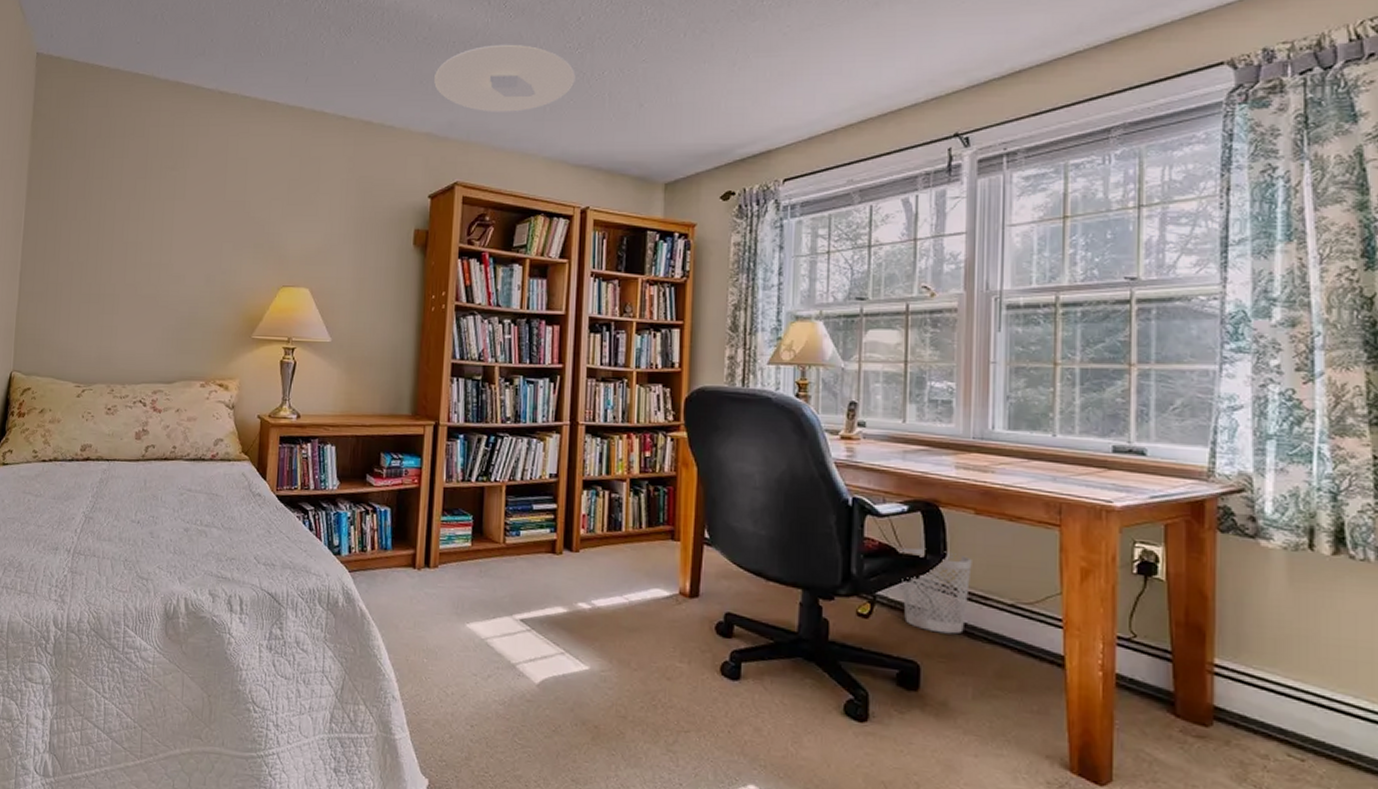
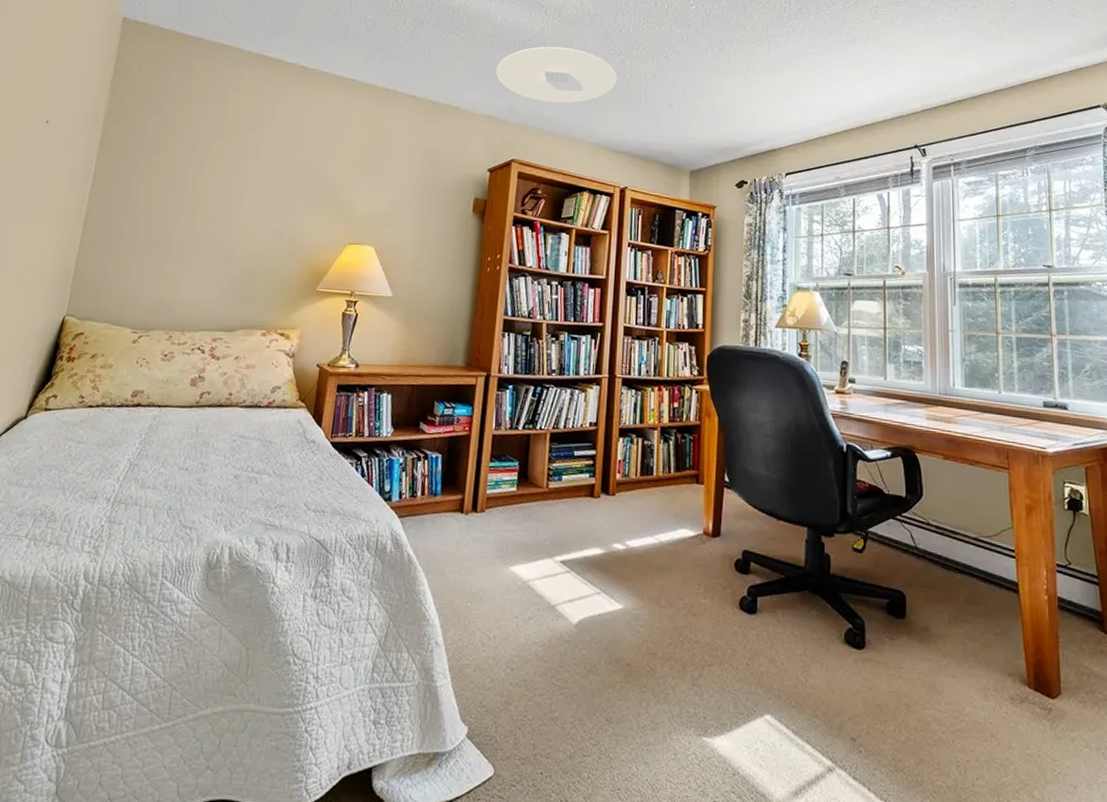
wastebasket: present [902,547,972,634] -> none [888,488,943,566]

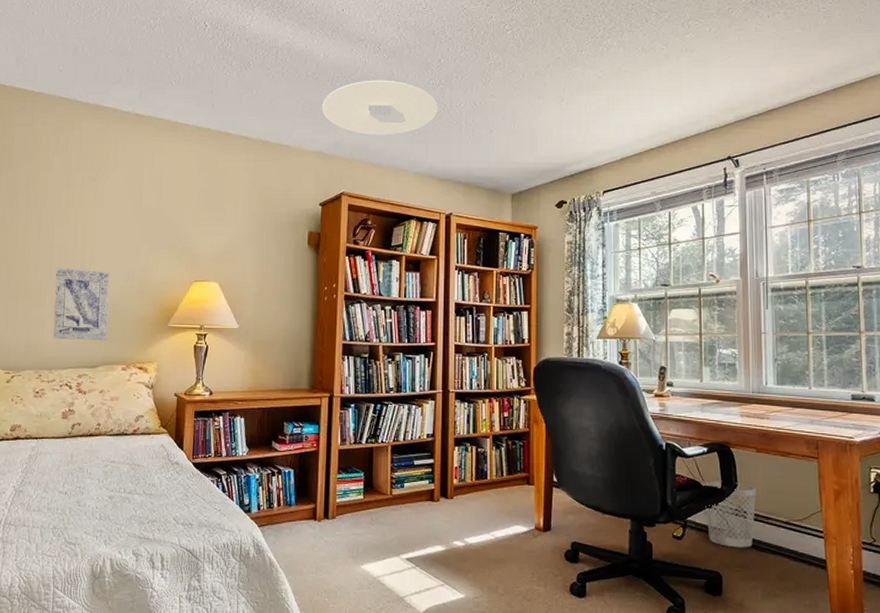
wall art: none [189,221,257,303] -> present [53,268,110,341]
wastebasket: none [888,488,943,566] -> present [705,481,756,548]

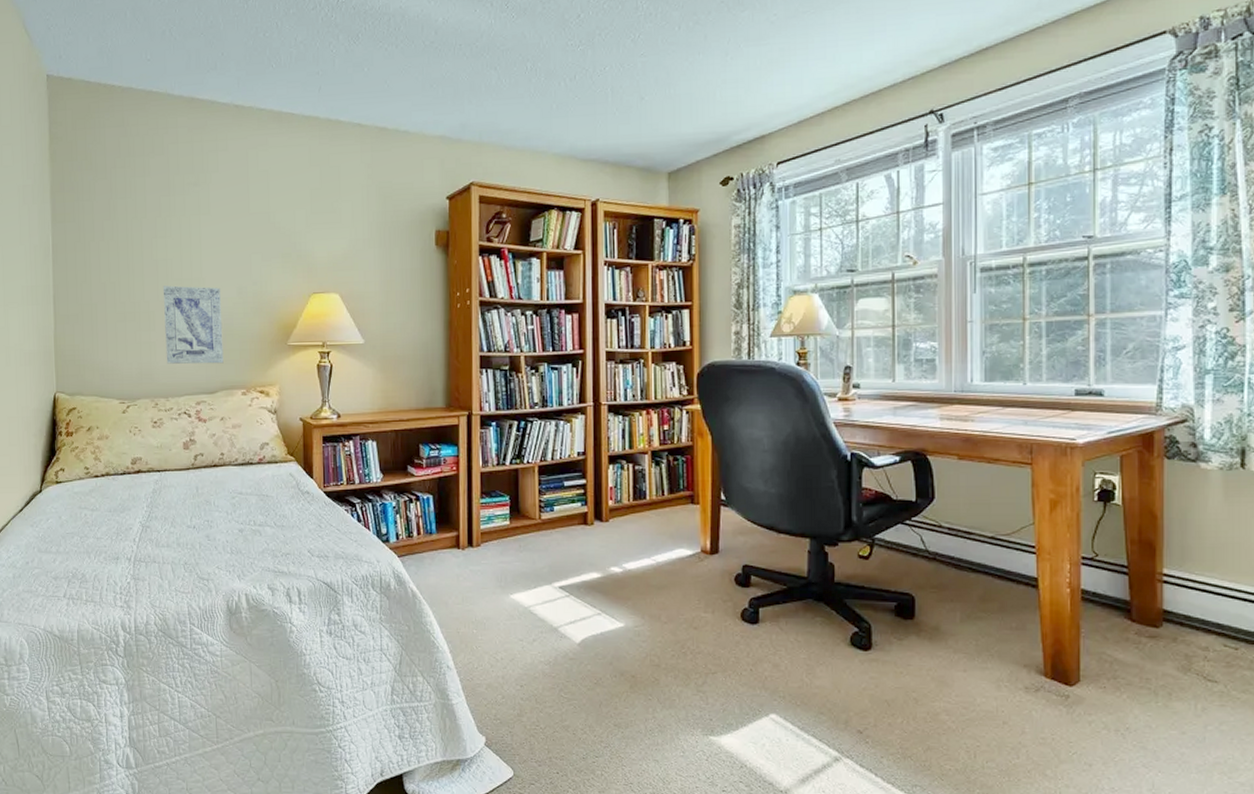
ceiling light: present [322,80,438,135] -> none [444,44,579,113]
wastebasket: present [705,481,756,548] -> none [896,493,957,567]

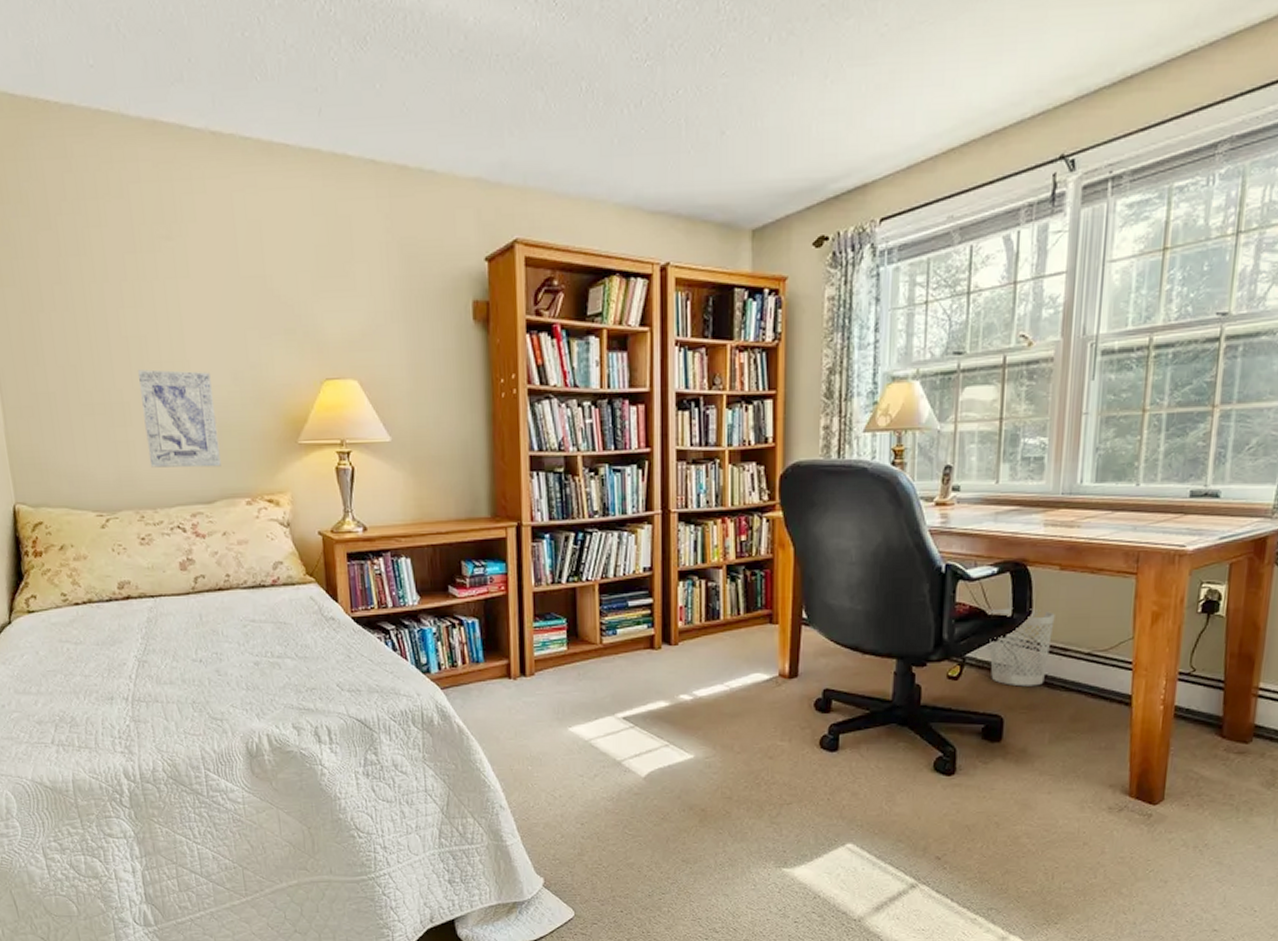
wastebasket: none [896,493,957,567] -> present [989,607,1055,687]

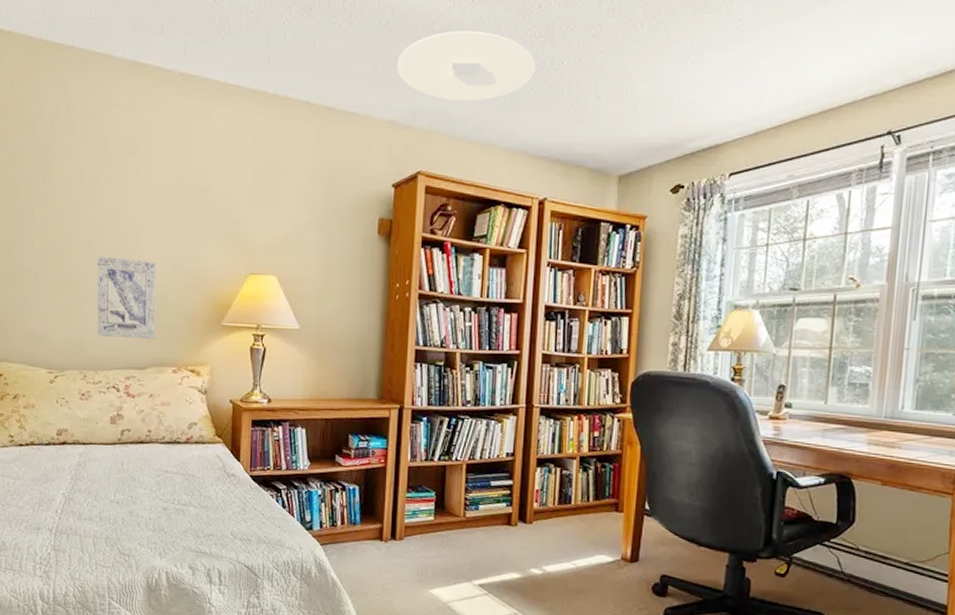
ceiling light: none [477,56,646,148] -> present [397,30,536,101]
wastebasket: present [989,607,1055,687] -> none [815,515,876,589]

